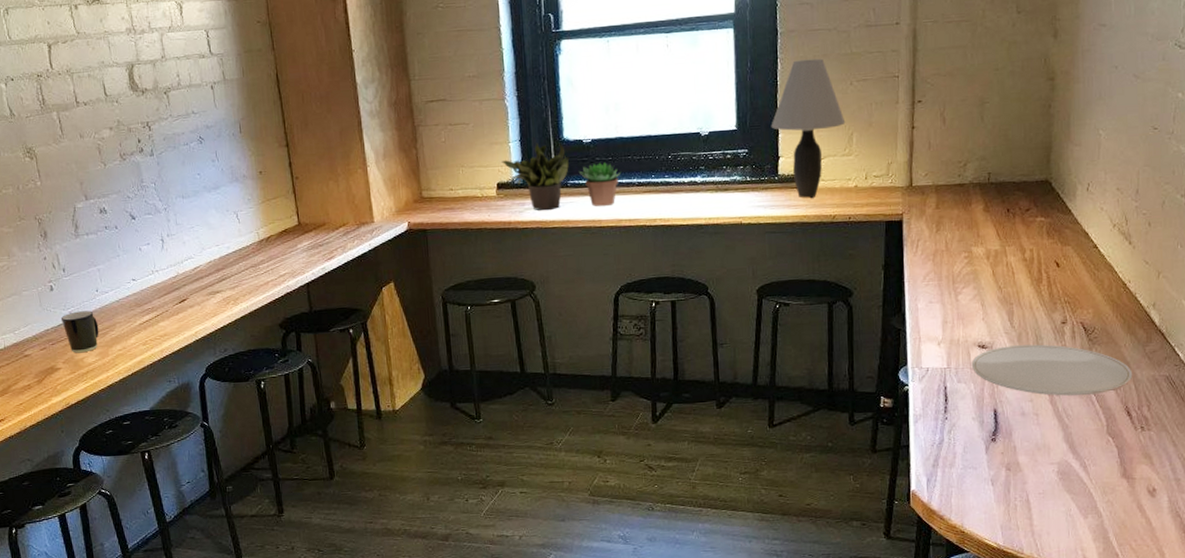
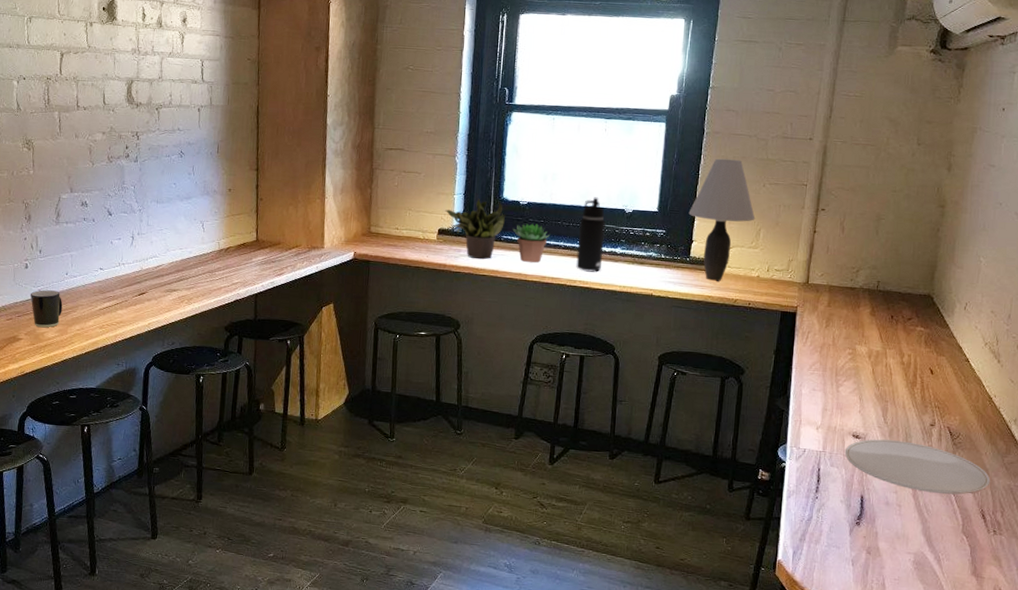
water bottle: none [652,123,682,208] -> present [576,197,606,272]

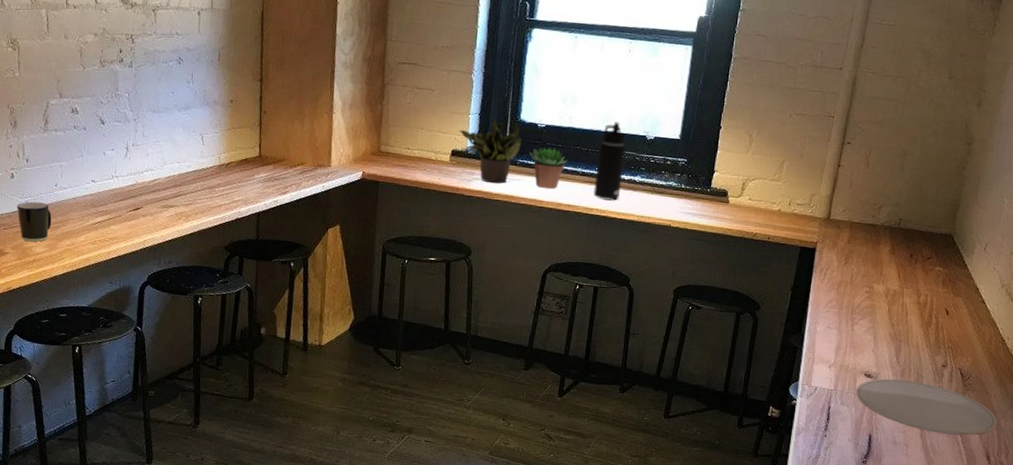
table lamp: present [688,158,756,281] -> none [711,85,780,214]

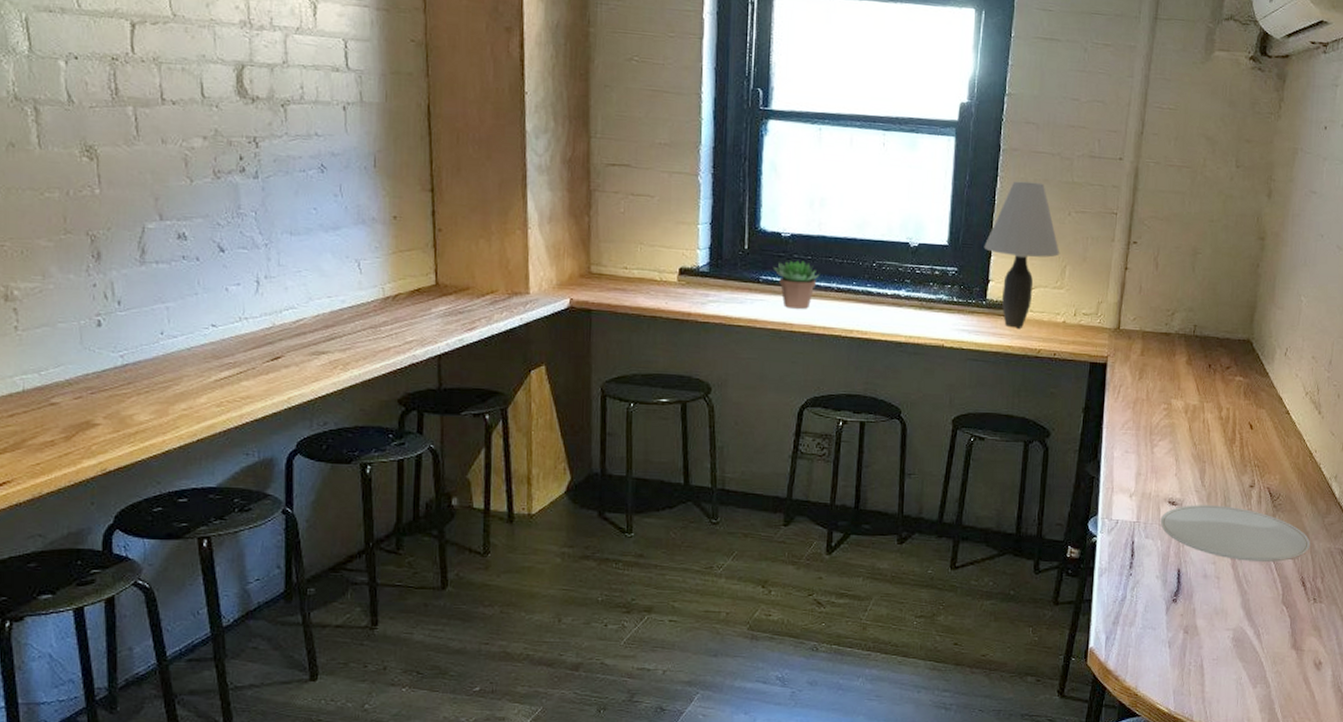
mug: present [16,201,52,242] -> none [107,356,159,408]
potted plant: present [458,119,523,183] -> none [686,229,765,305]
water bottle: present [593,122,627,201] -> none [852,227,888,320]
table lamp: none [711,85,780,214] -> present [984,181,1060,328]

